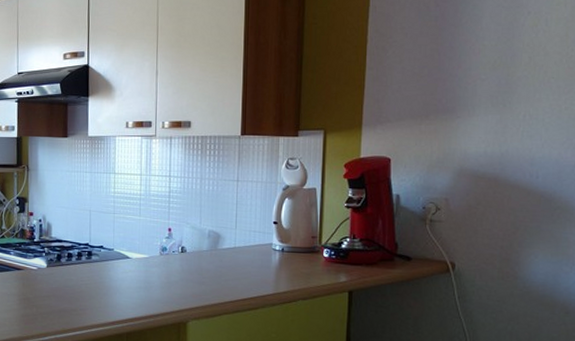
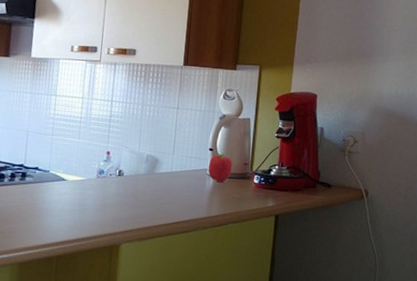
fruit: none [273,227,299,258] -> present [208,154,232,183]

